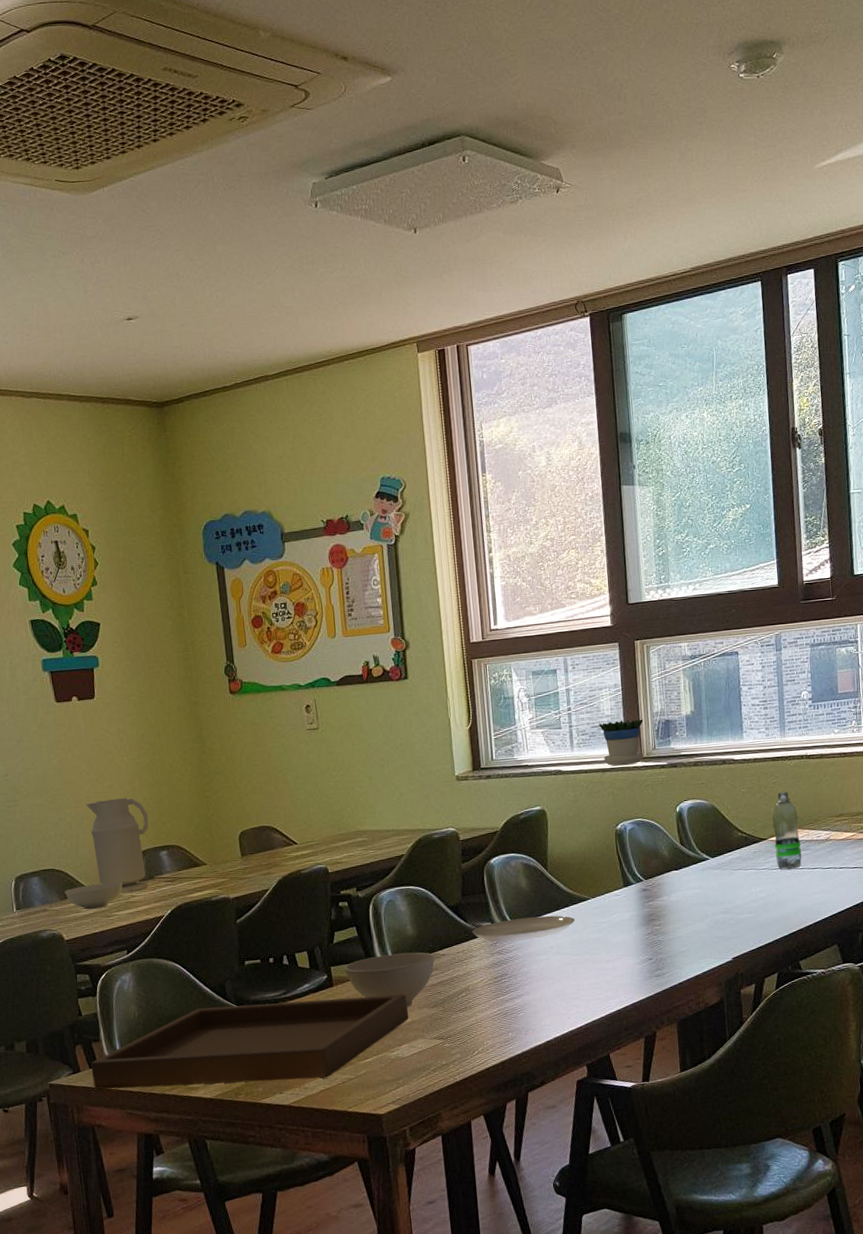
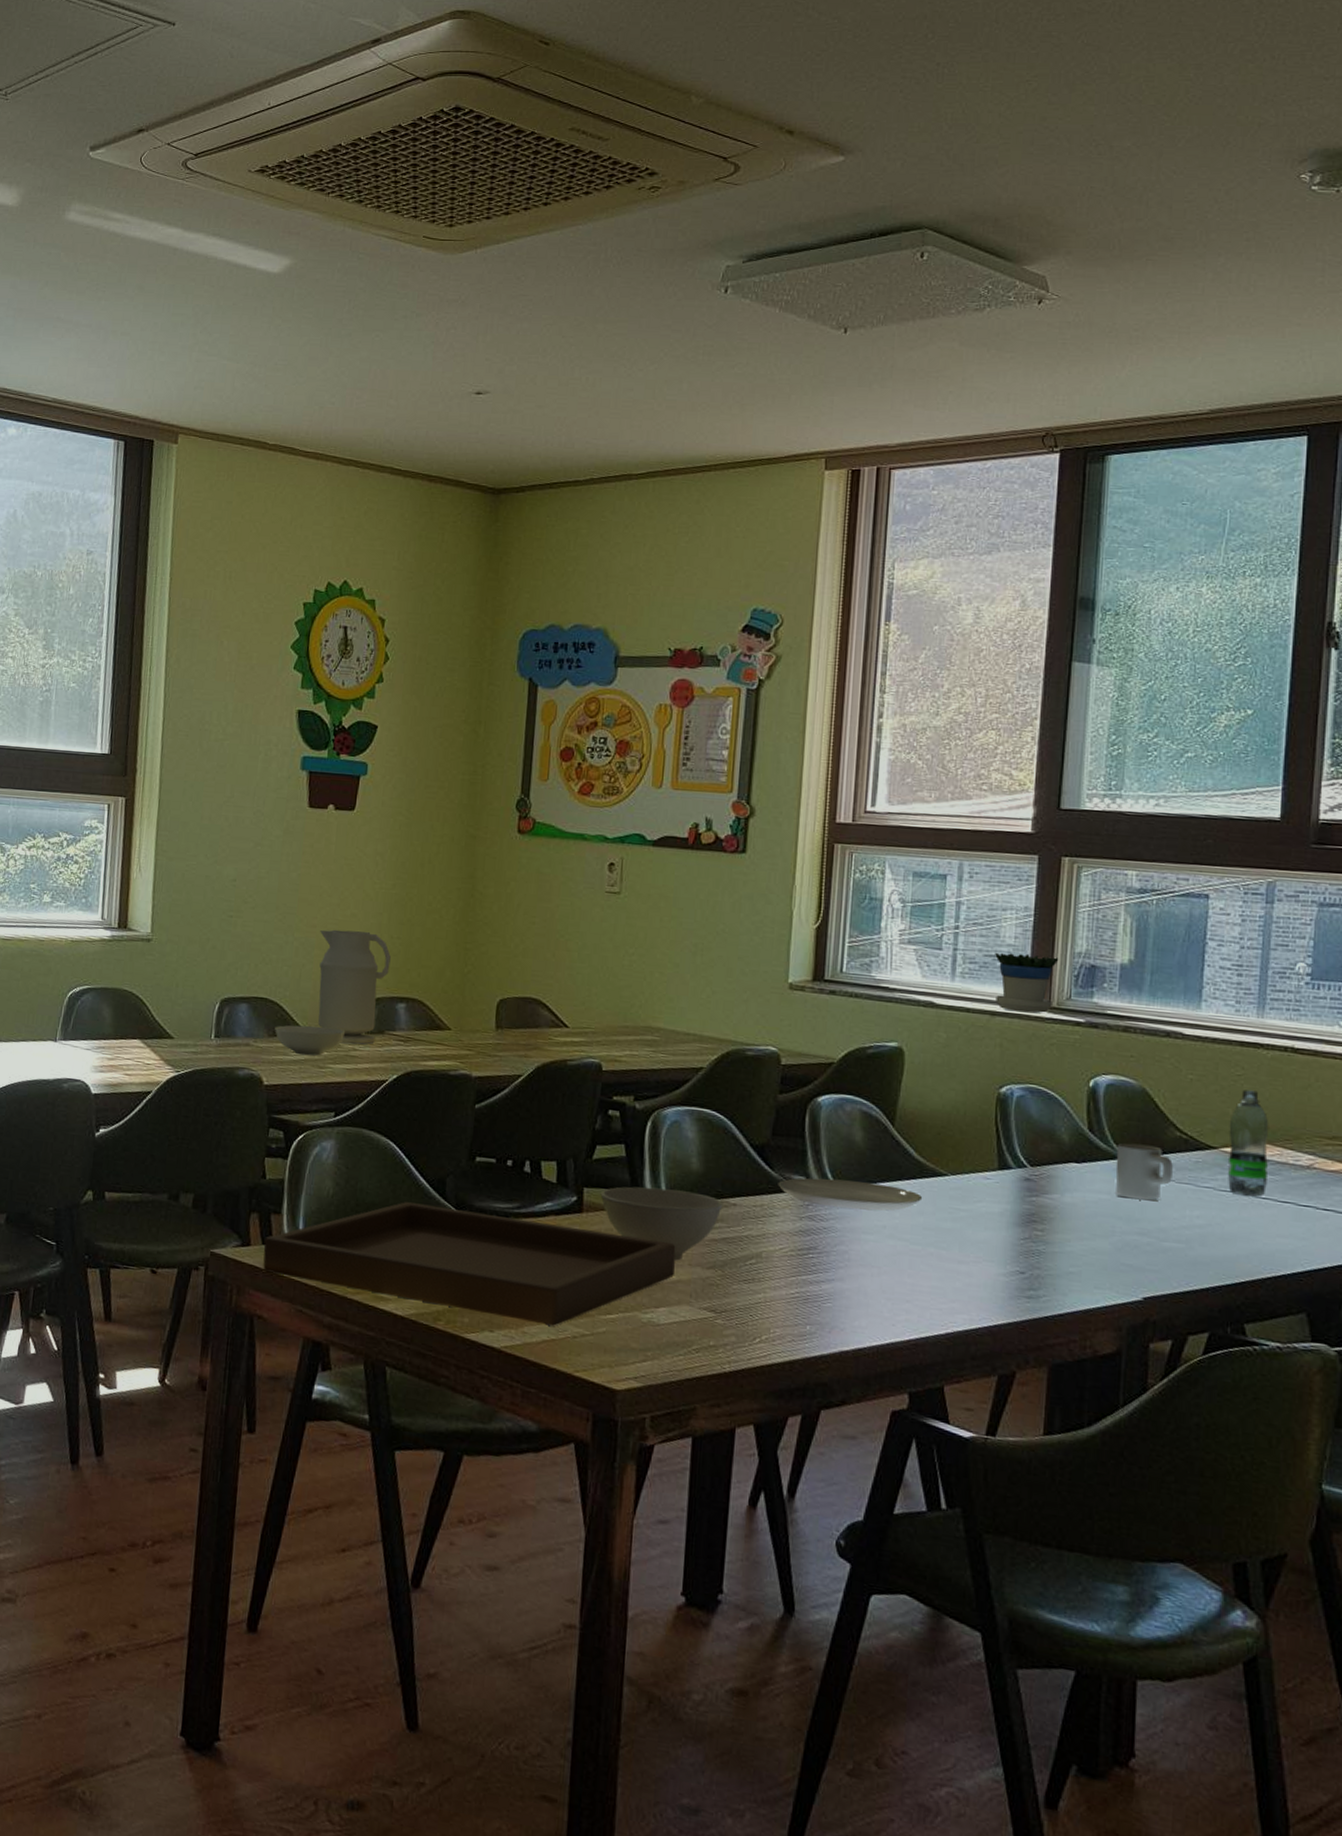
cup: none [701,846,740,889] -> present [1115,1143,1173,1201]

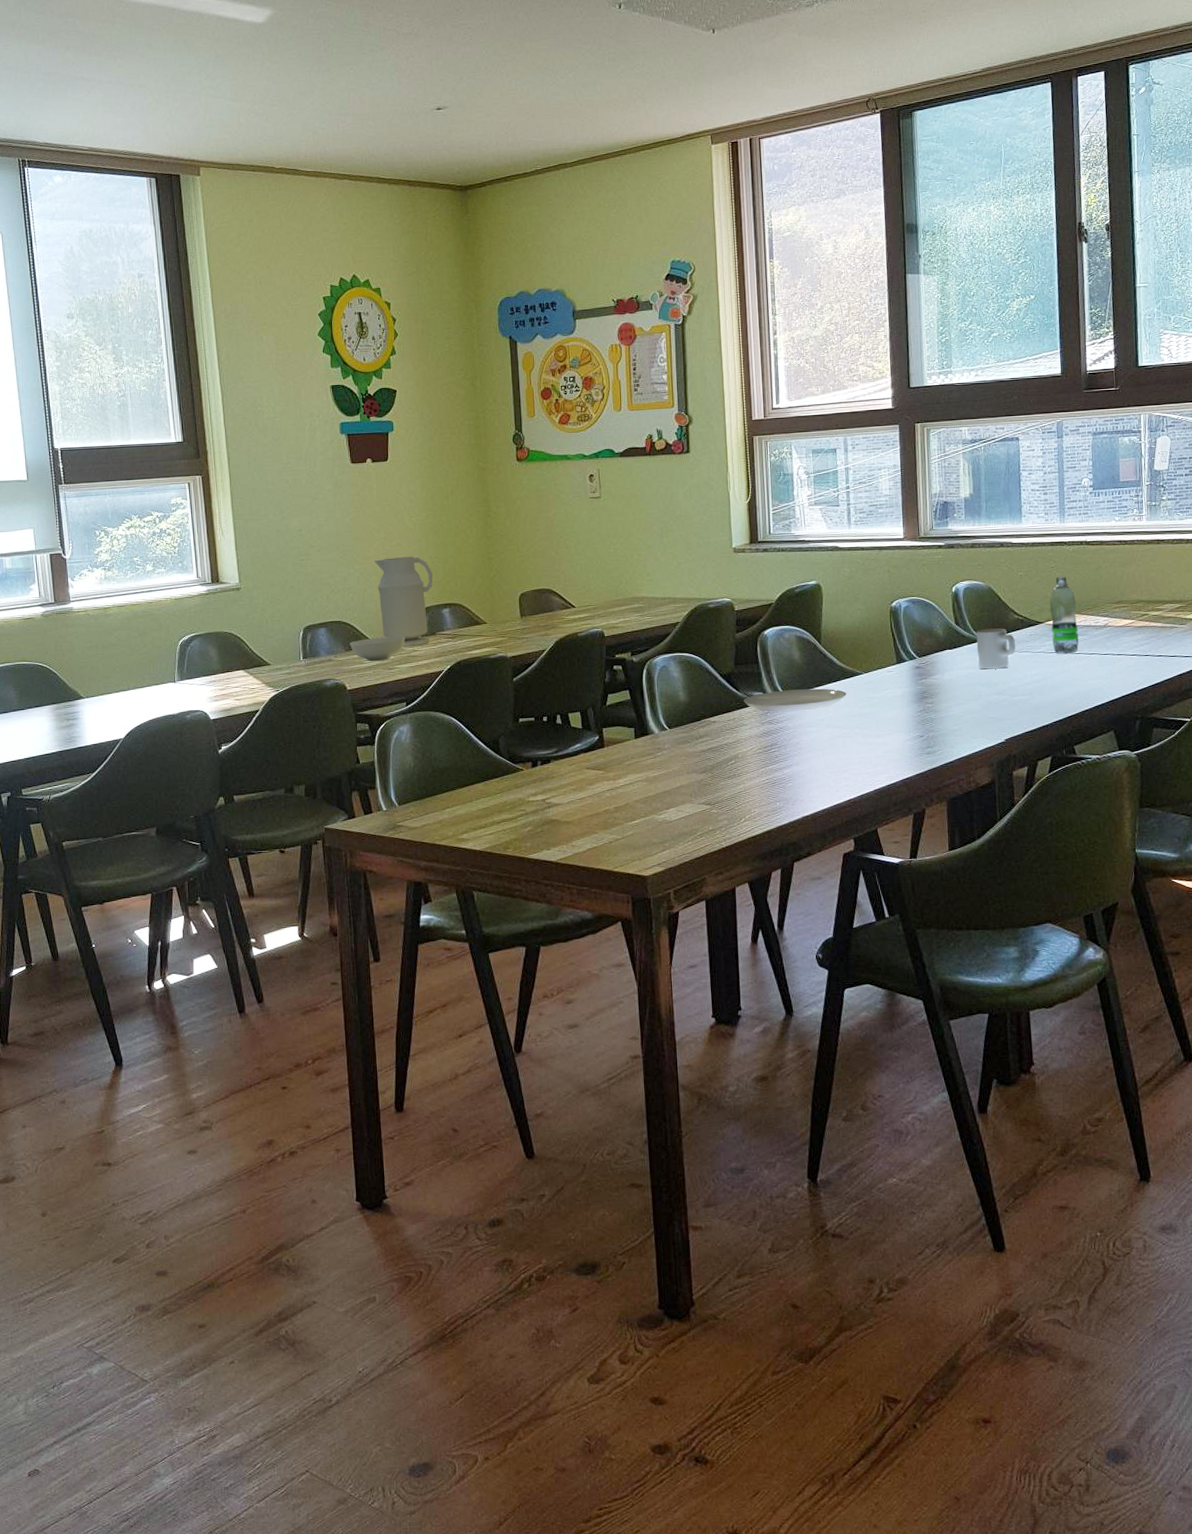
tray: present [263,1202,676,1326] -> none [365,758,677,837]
bowl: present [600,1186,723,1261] -> none [615,718,706,772]
flowerpot: present [995,952,1059,1014] -> none [877,499,922,545]

